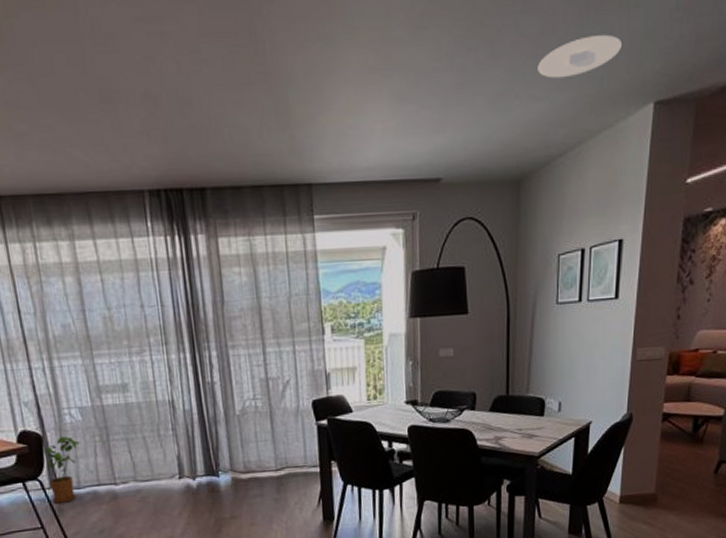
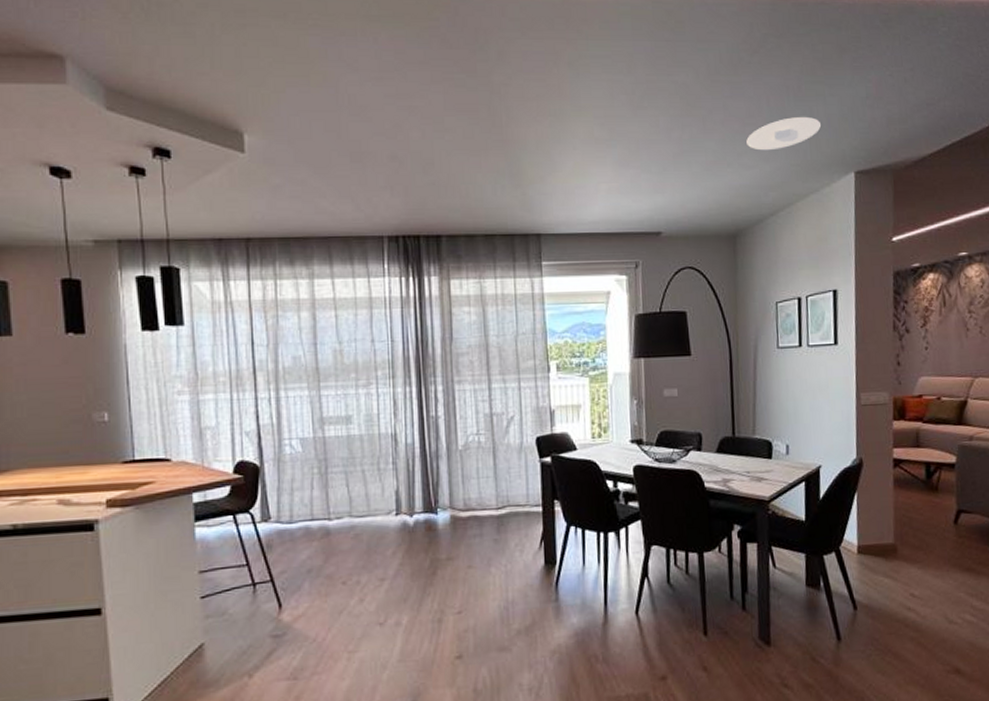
house plant: present [43,436,80,503] -> none [259,468,297,539]

